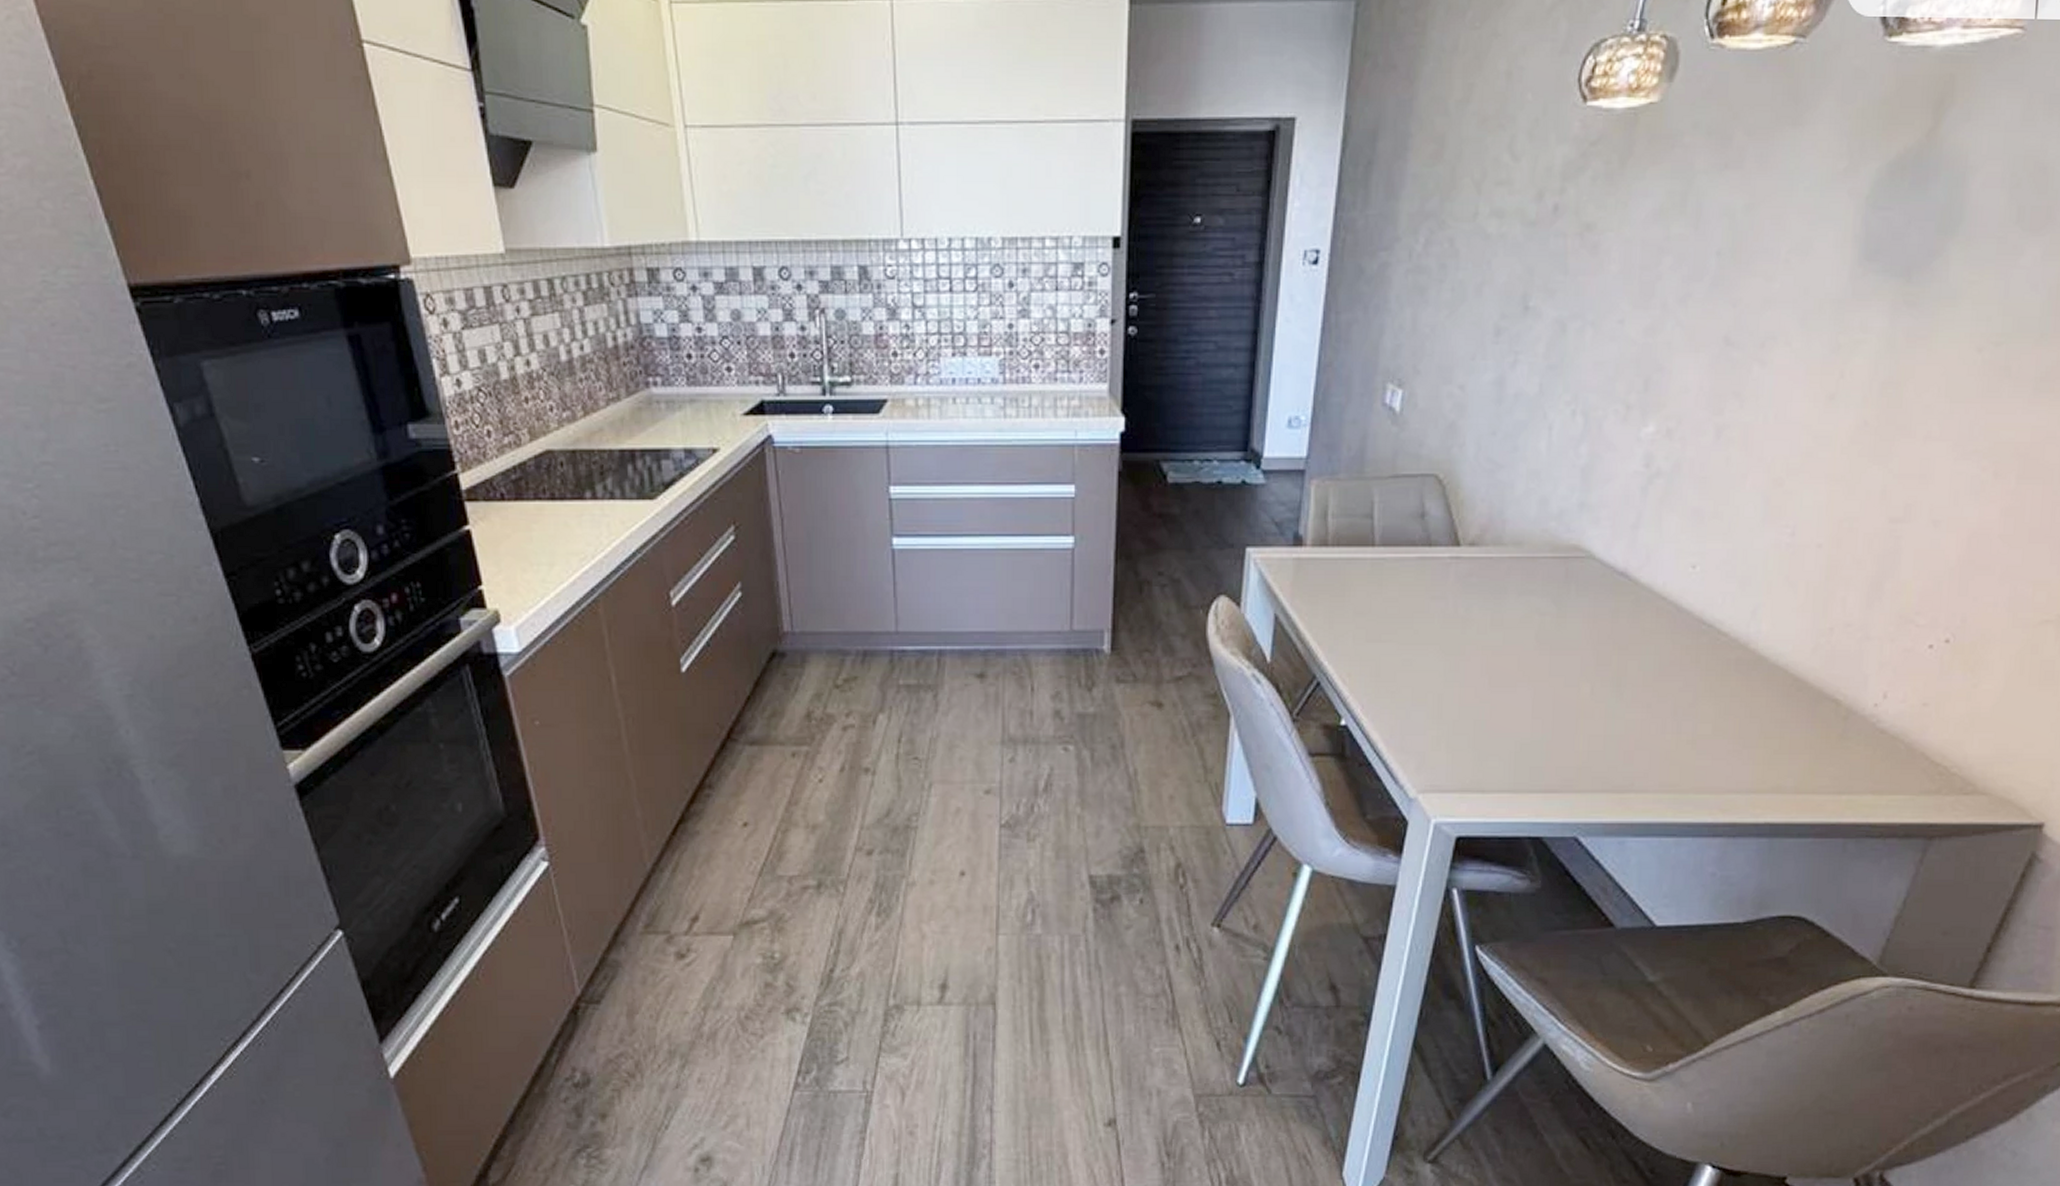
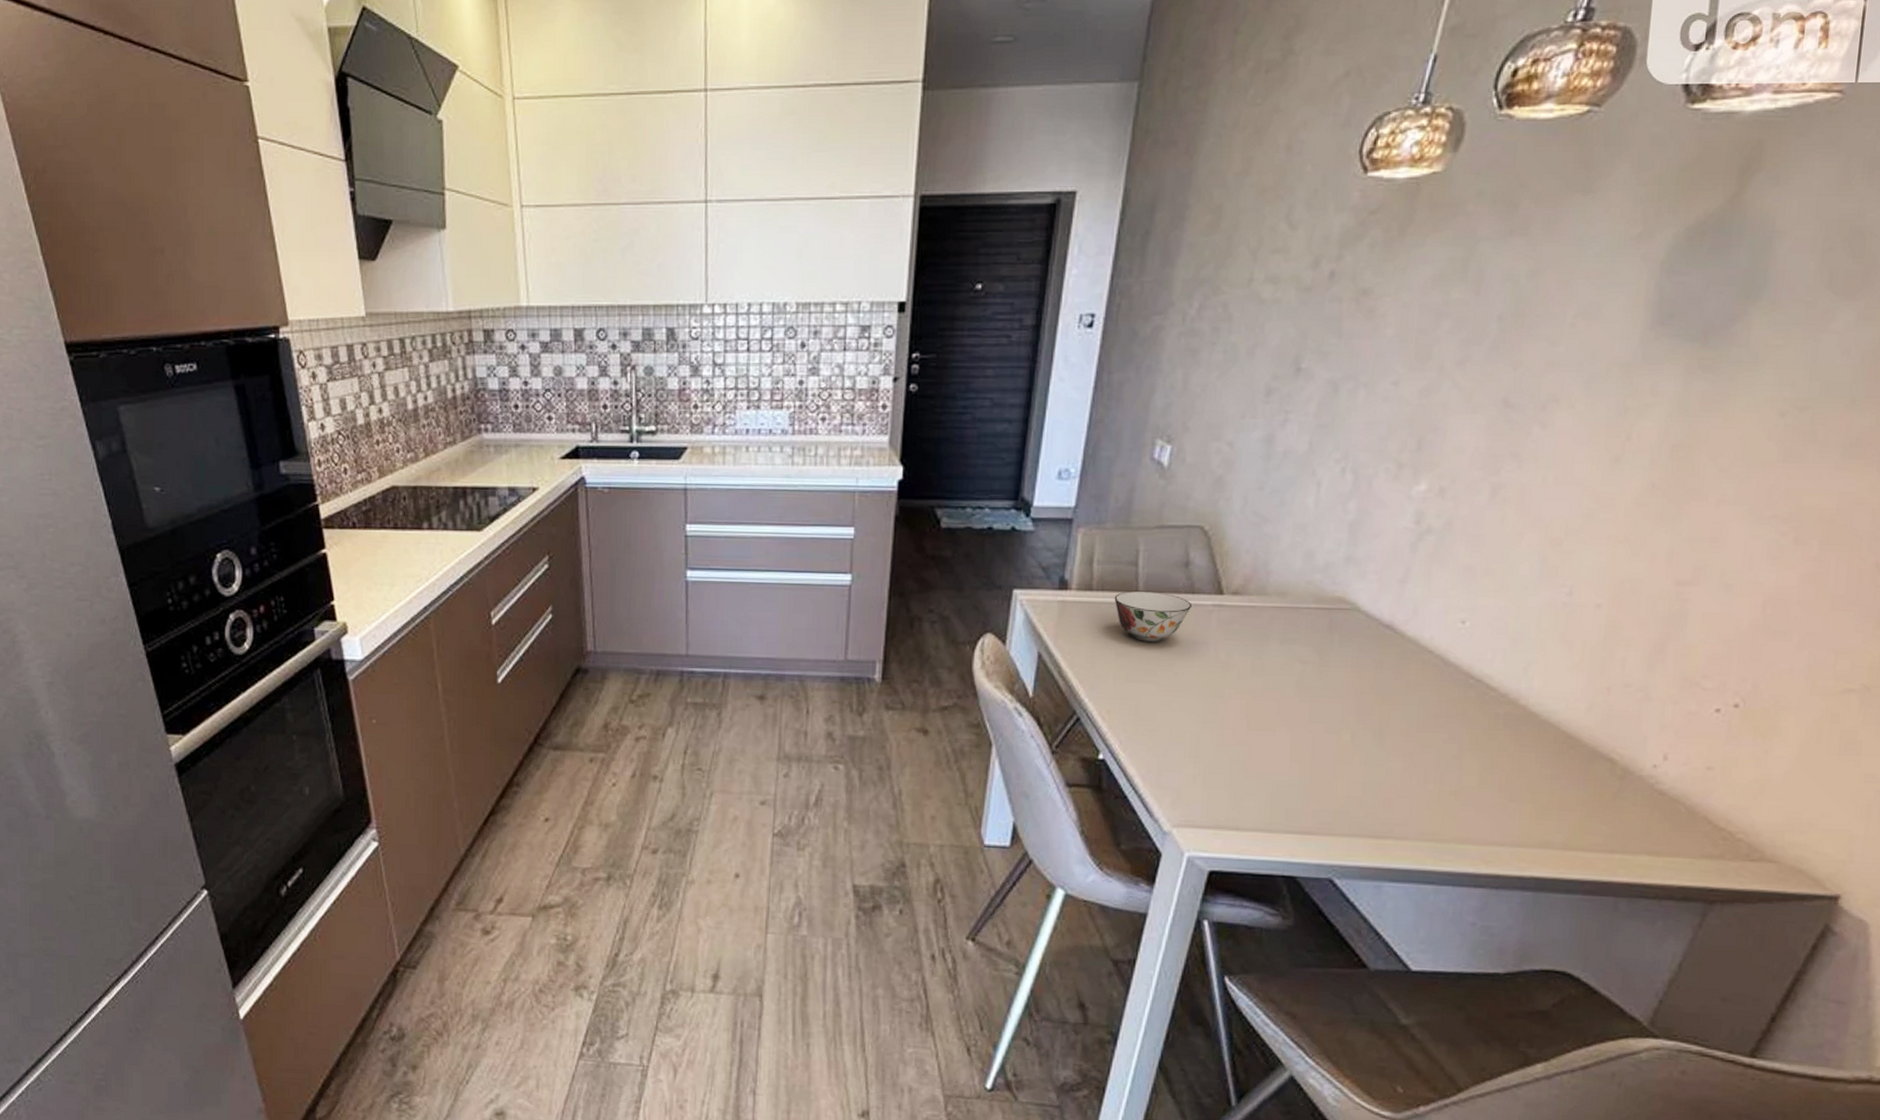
soup bowl: none [1350,544,1429,599] -> present [1114,590,1192,642]

